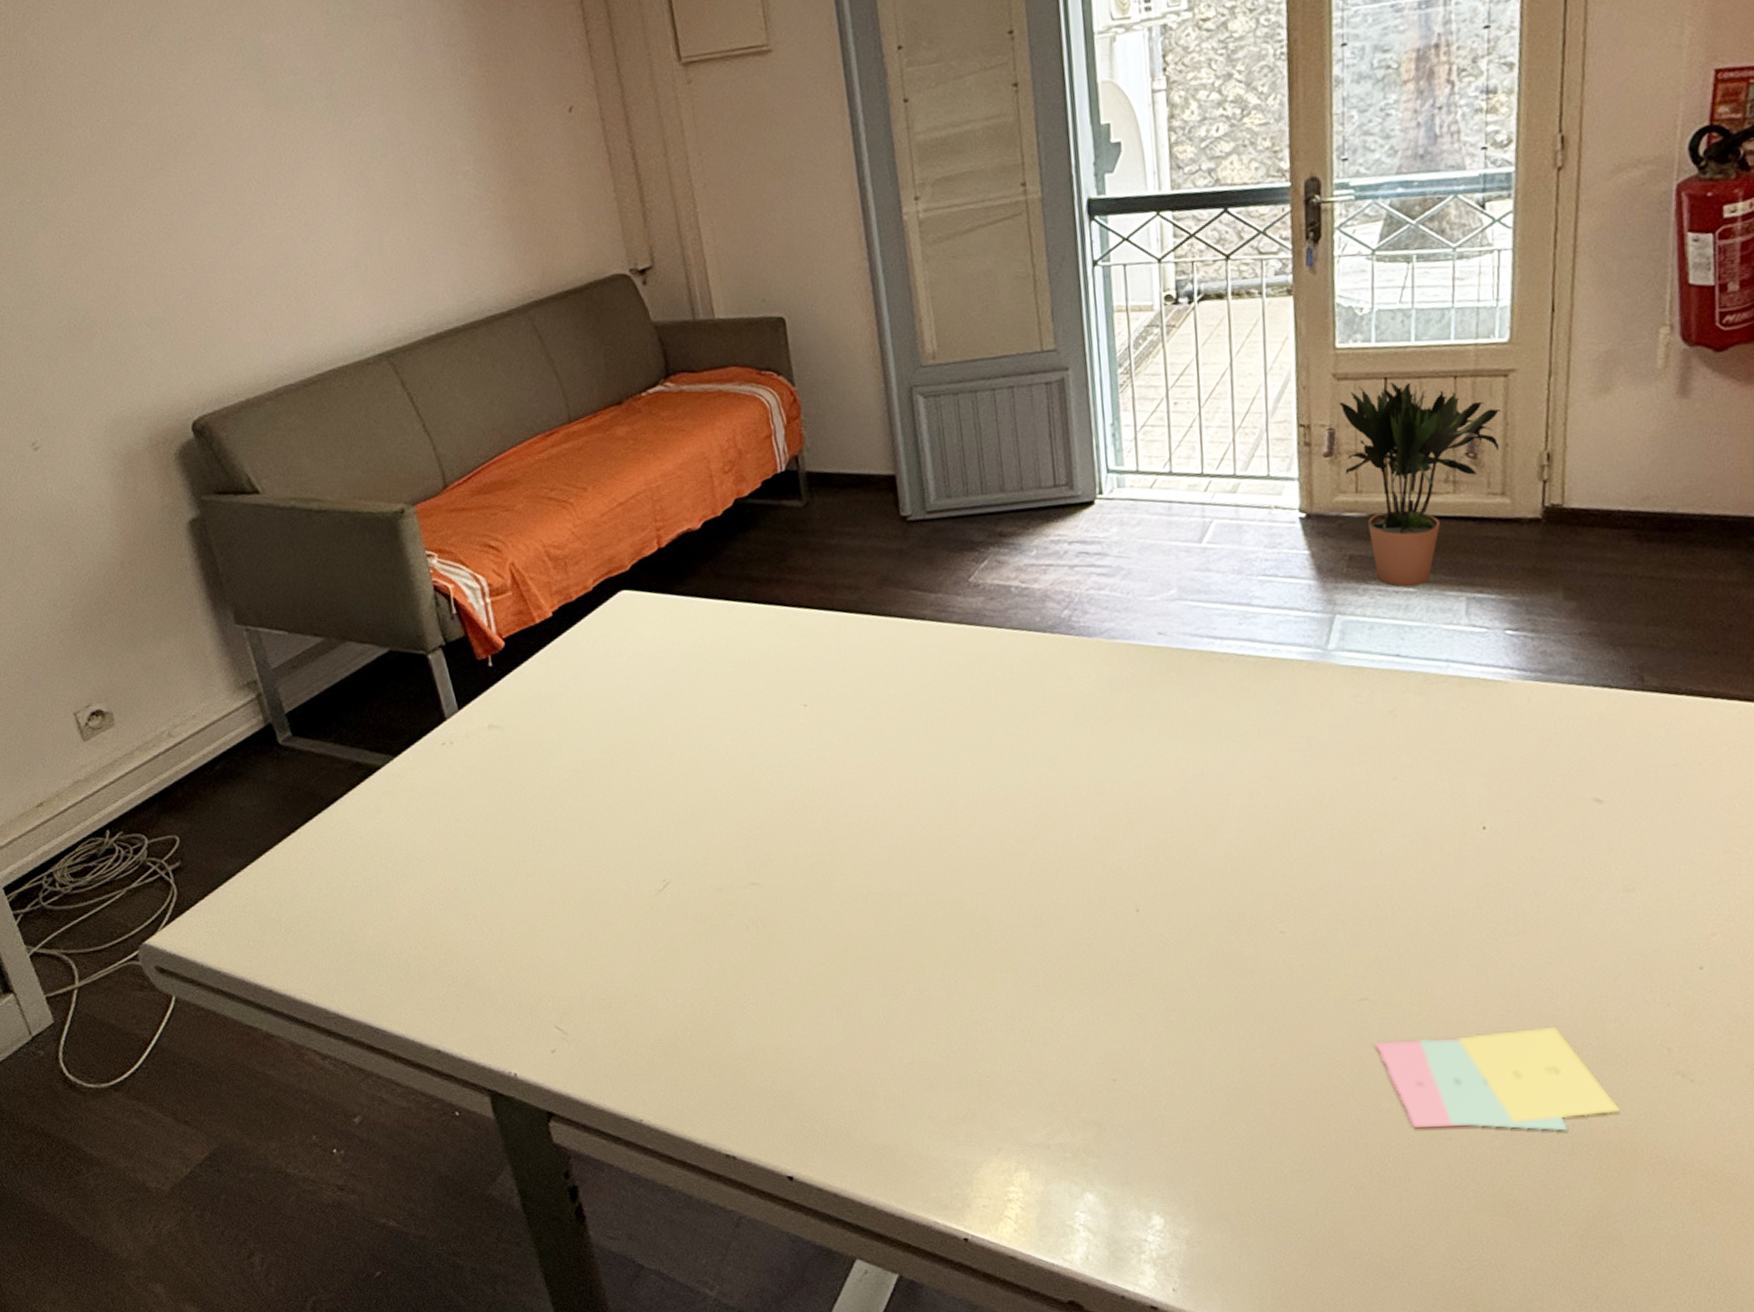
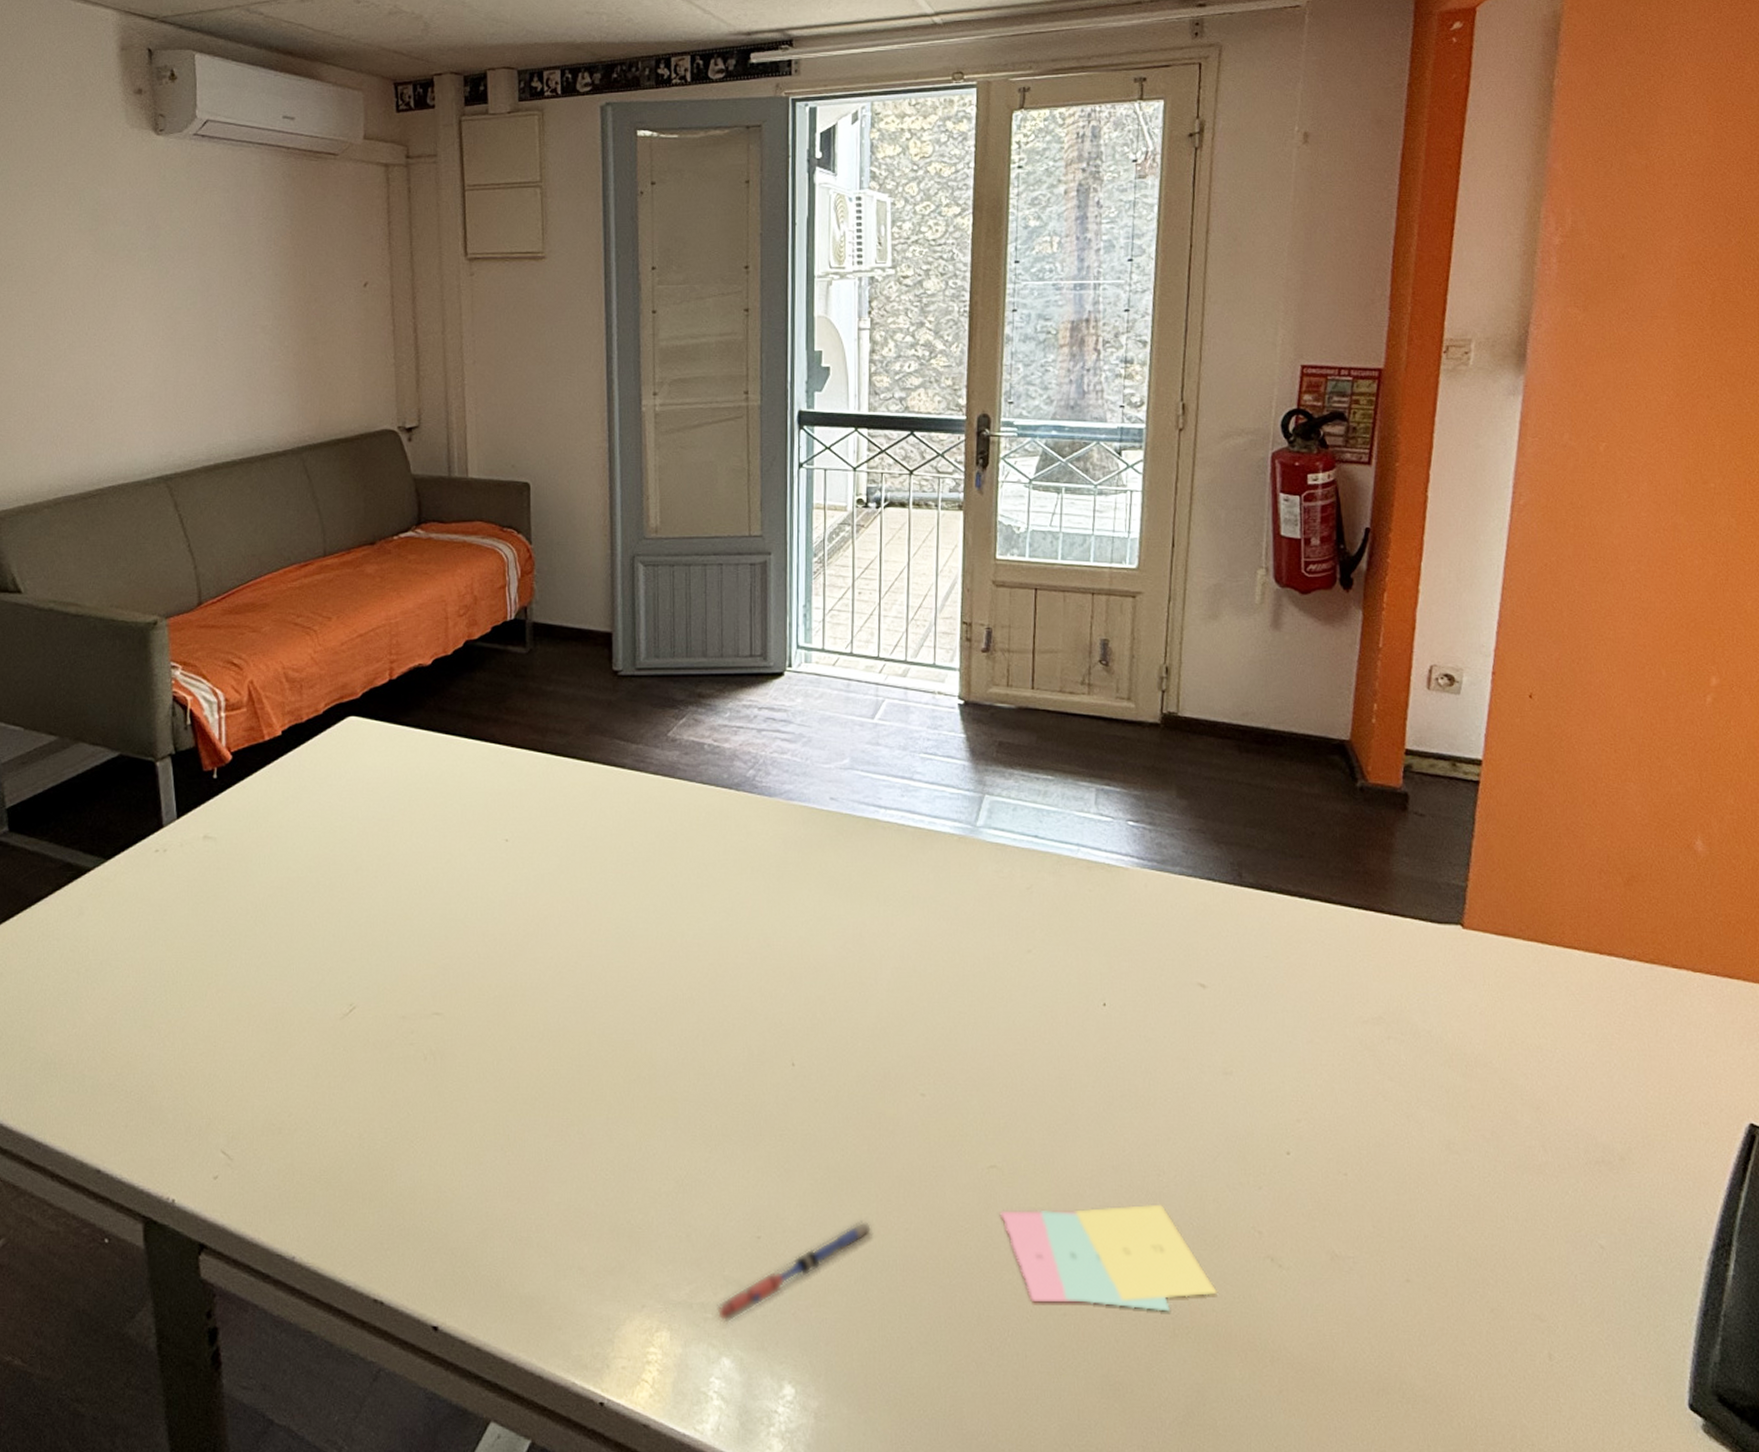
pen: none [1074,1058,1237,1161] -> present [715,1220,874,1323]
potted plant: present [1339,382,1502,587] -> none [997,593,1130,774]

